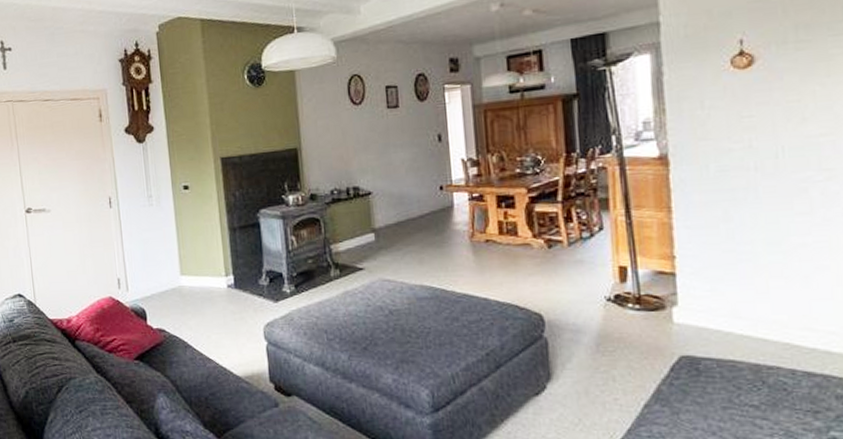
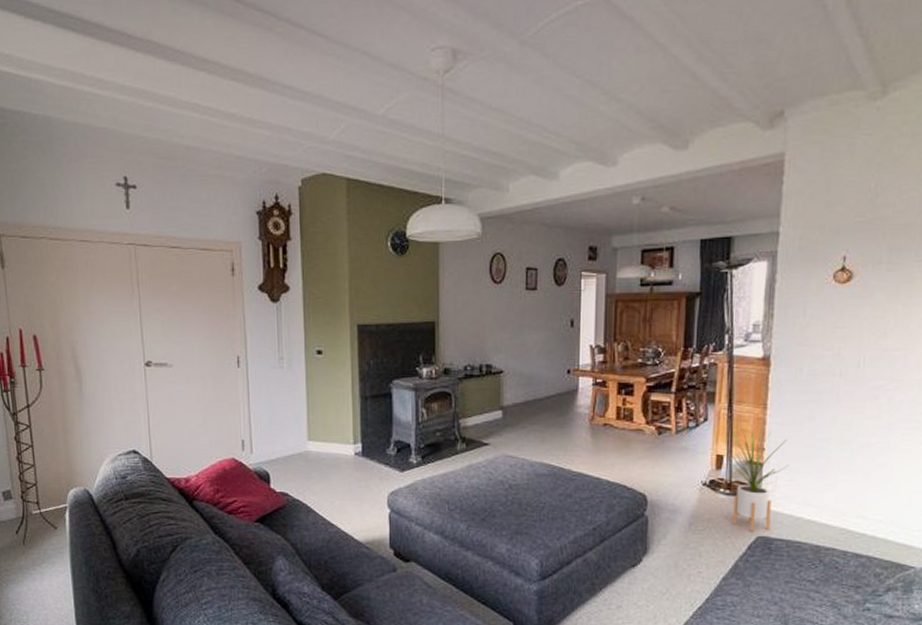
house plant: none [628,234,707,352] -> present [724,428,788,532]

